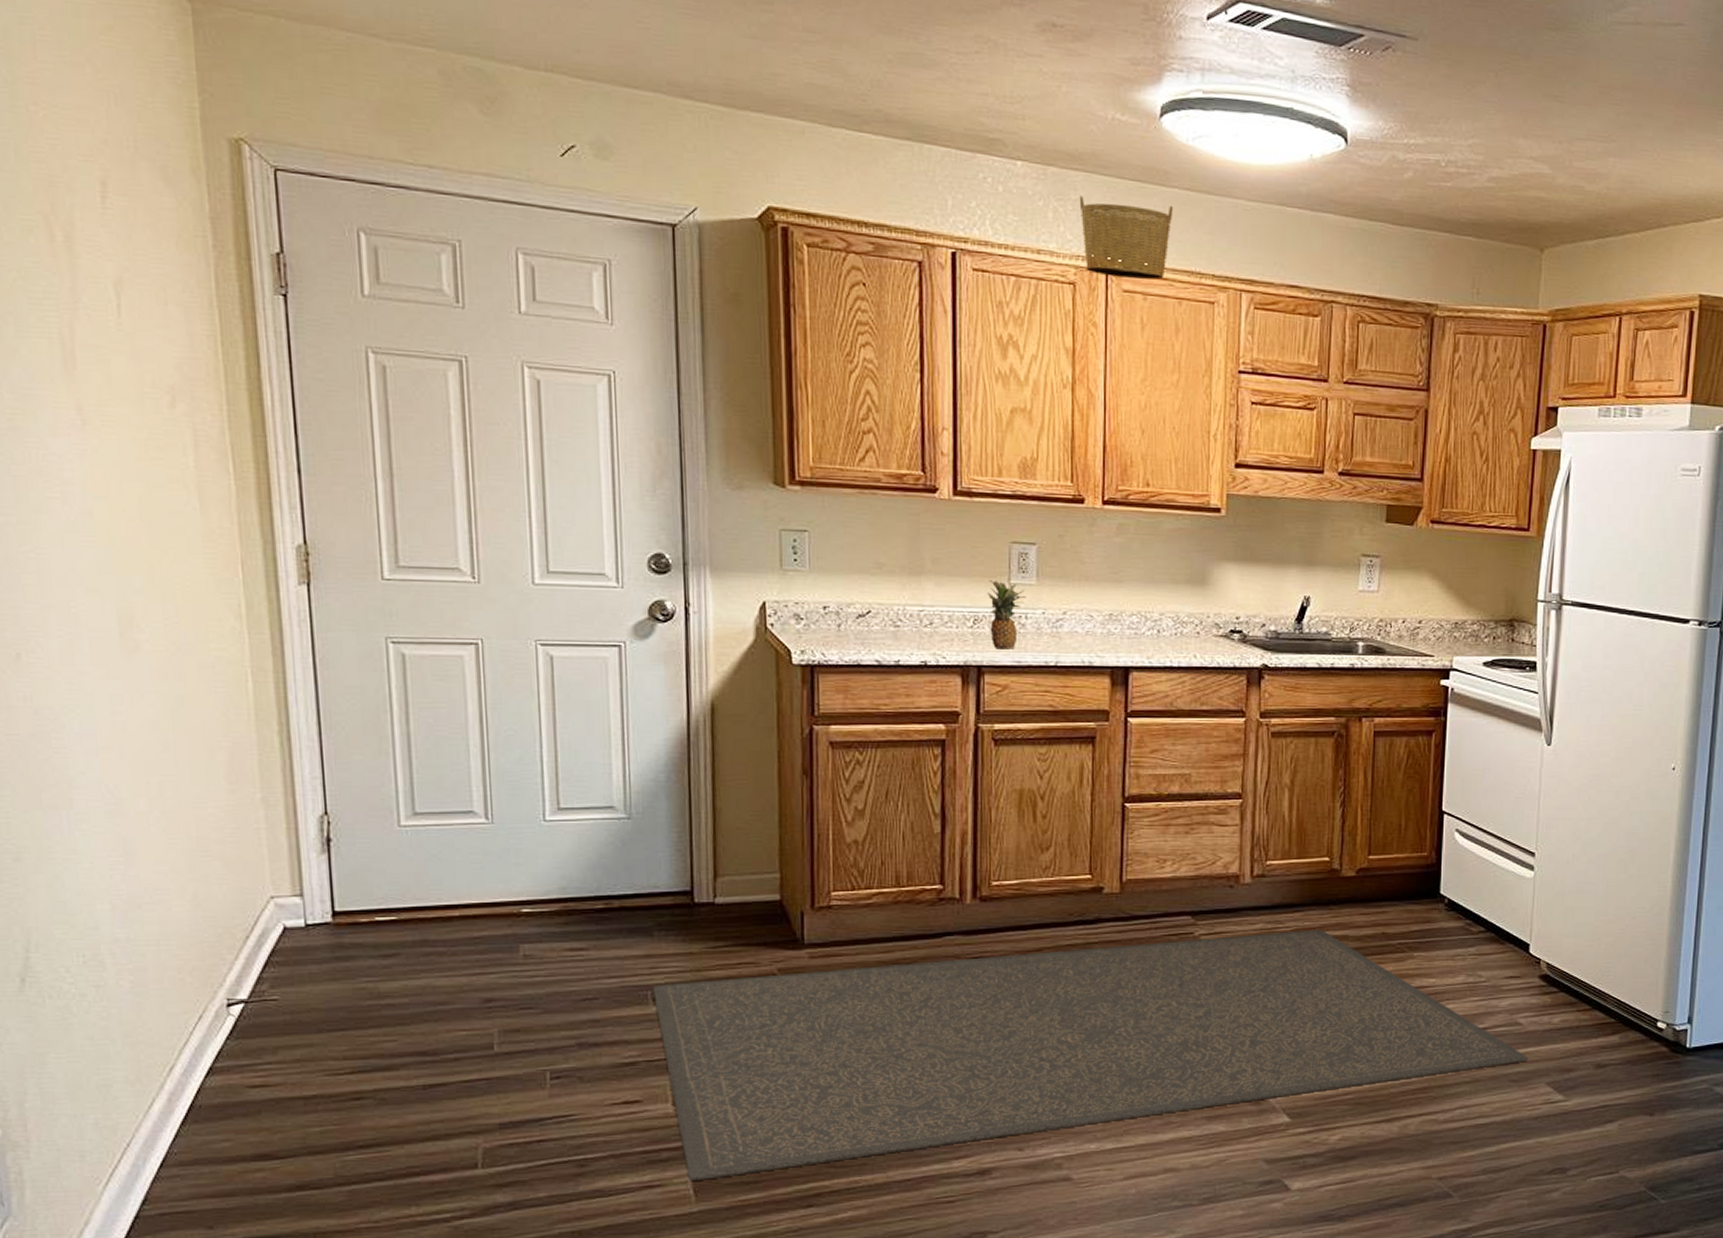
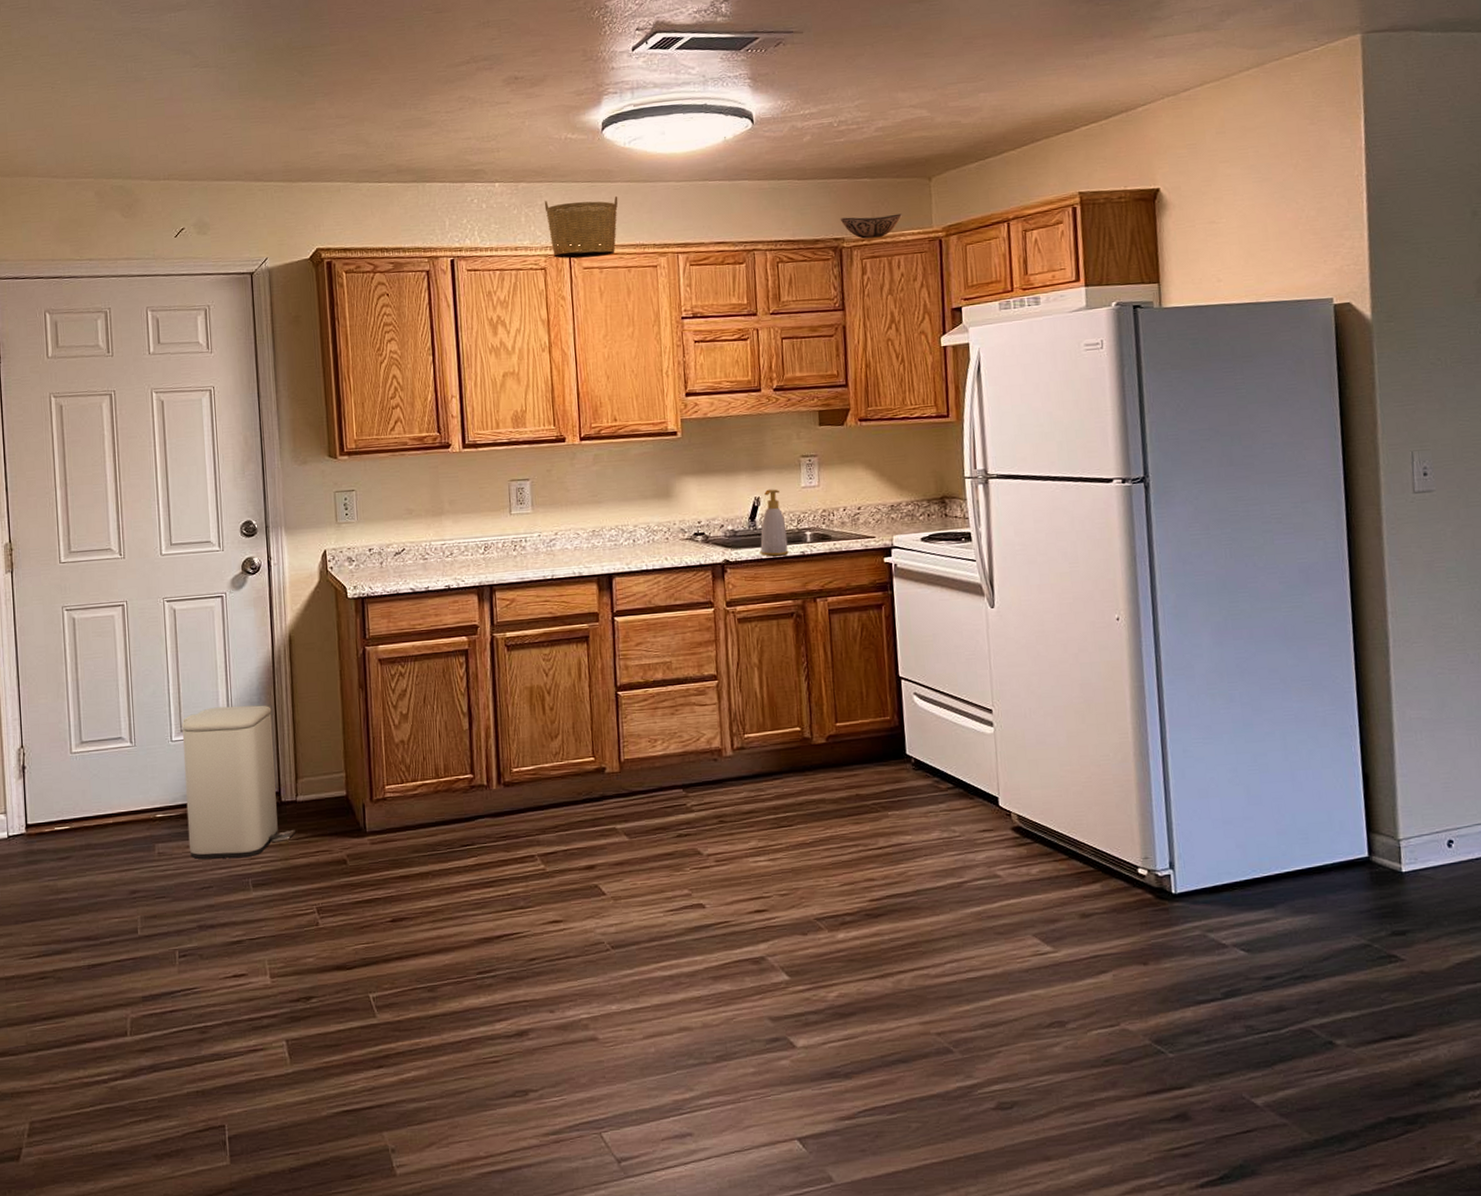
pedal bin: none [559,783,713,966] -> present [181,705,297,860]
rug: present [653,929,1529,1181] -> none [253,794,1012,1045]
fruit: present [988,580,1026,650] -> none [494,513,525,570]
soap bottle: none [1304,589,1337,666] -> present [760,489,789,557]
decorative bowl: none [1435,279,1507,311] -> present [840,213,903,239]

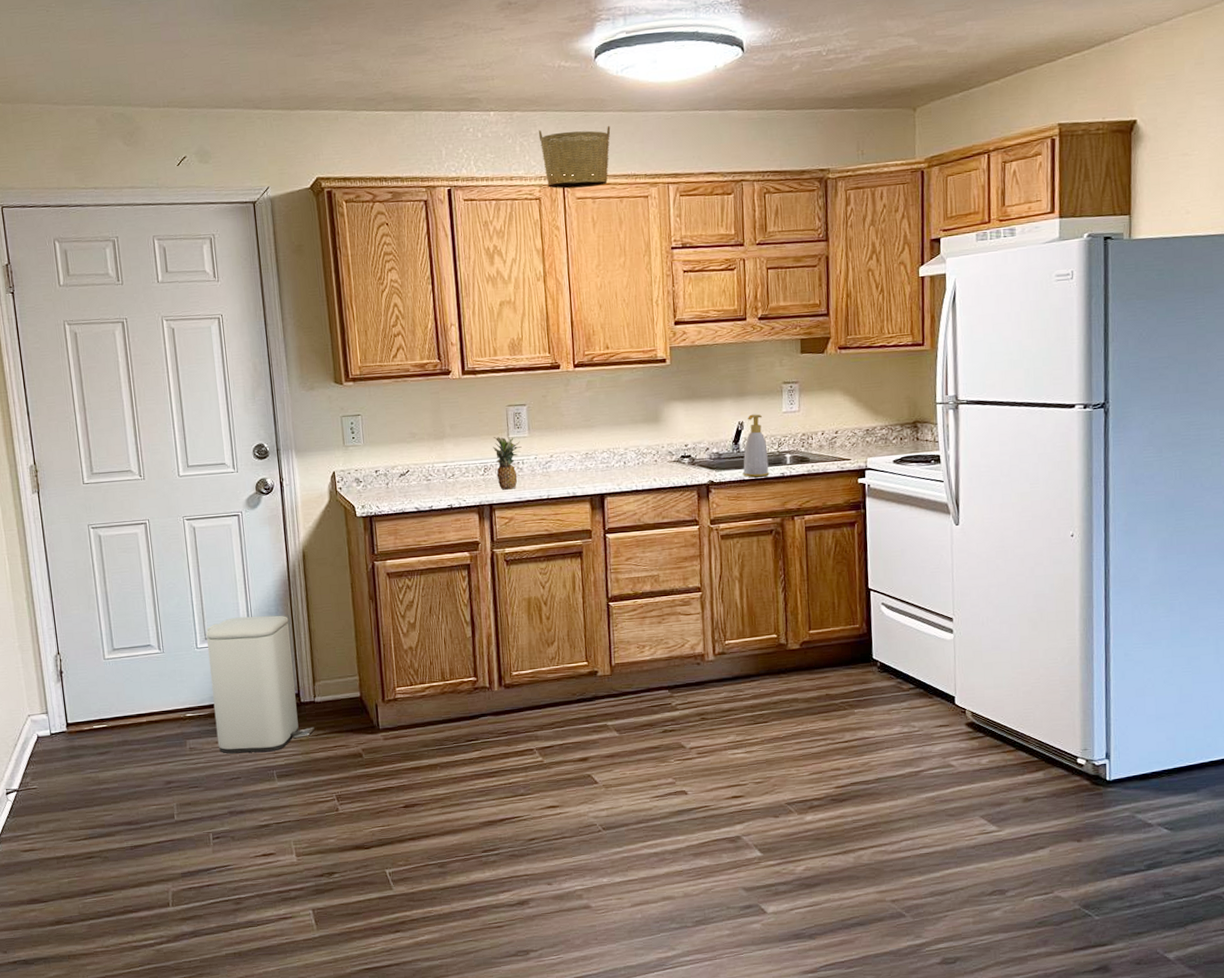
fruit: none [494,513,525,570] -> present [493,437,522,490]
decorative bowl: present [840,213,903,239] -> none [826,144,887,170]

